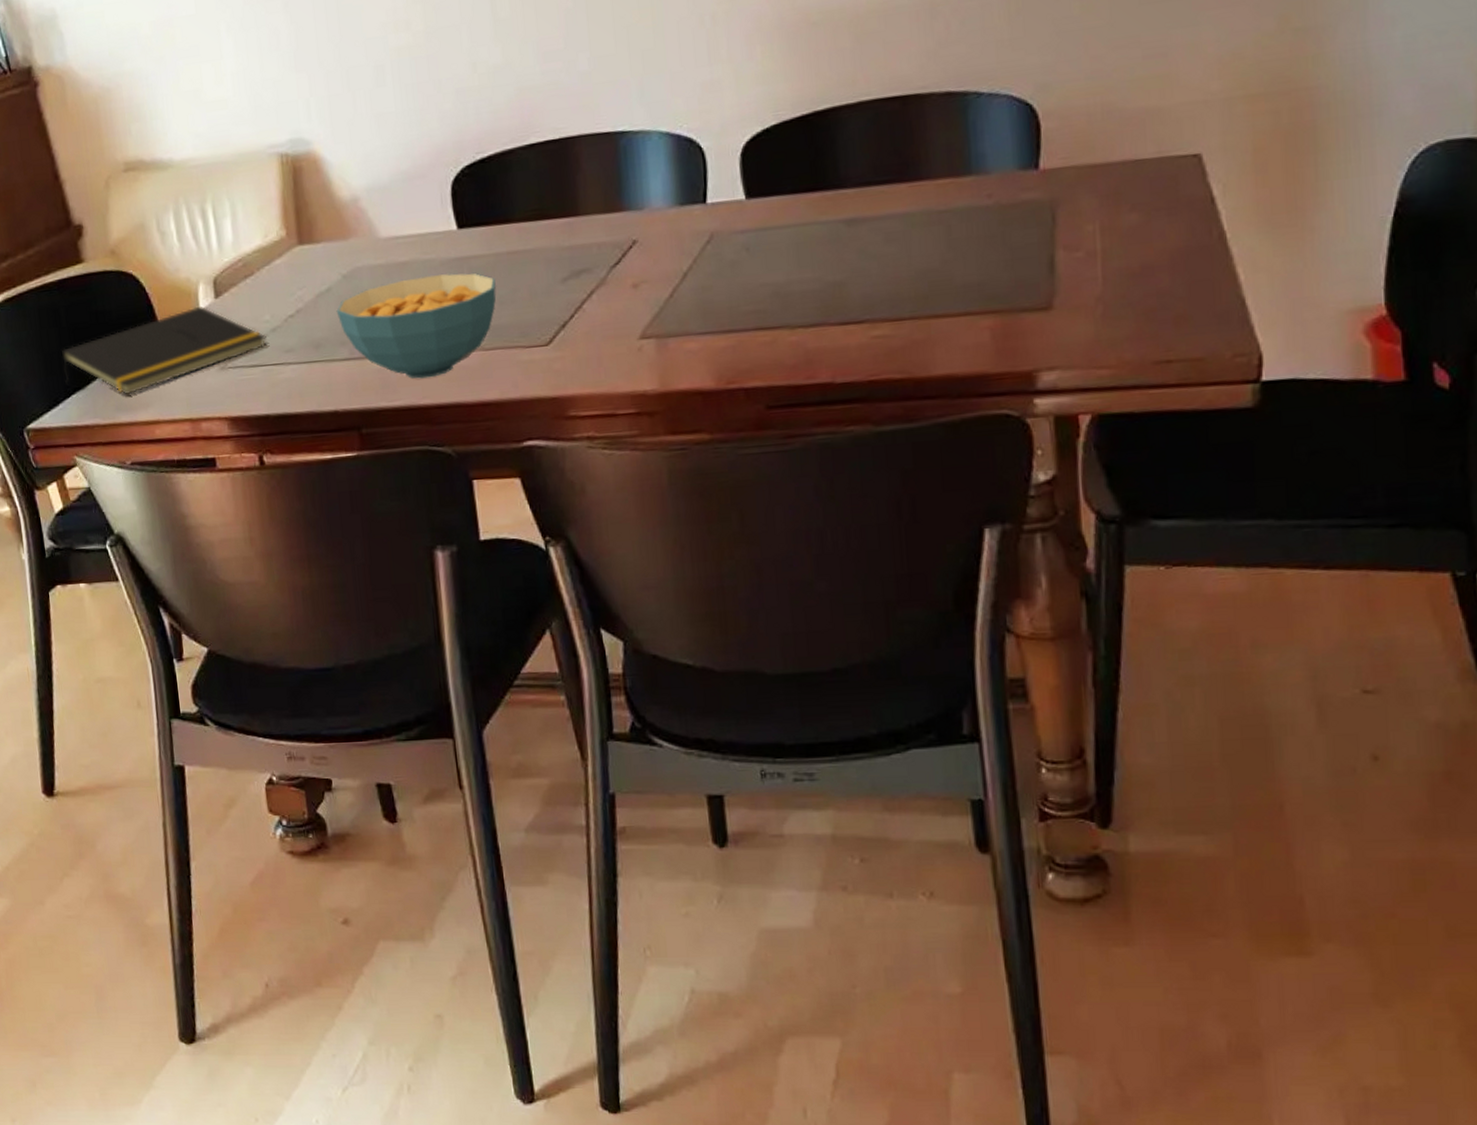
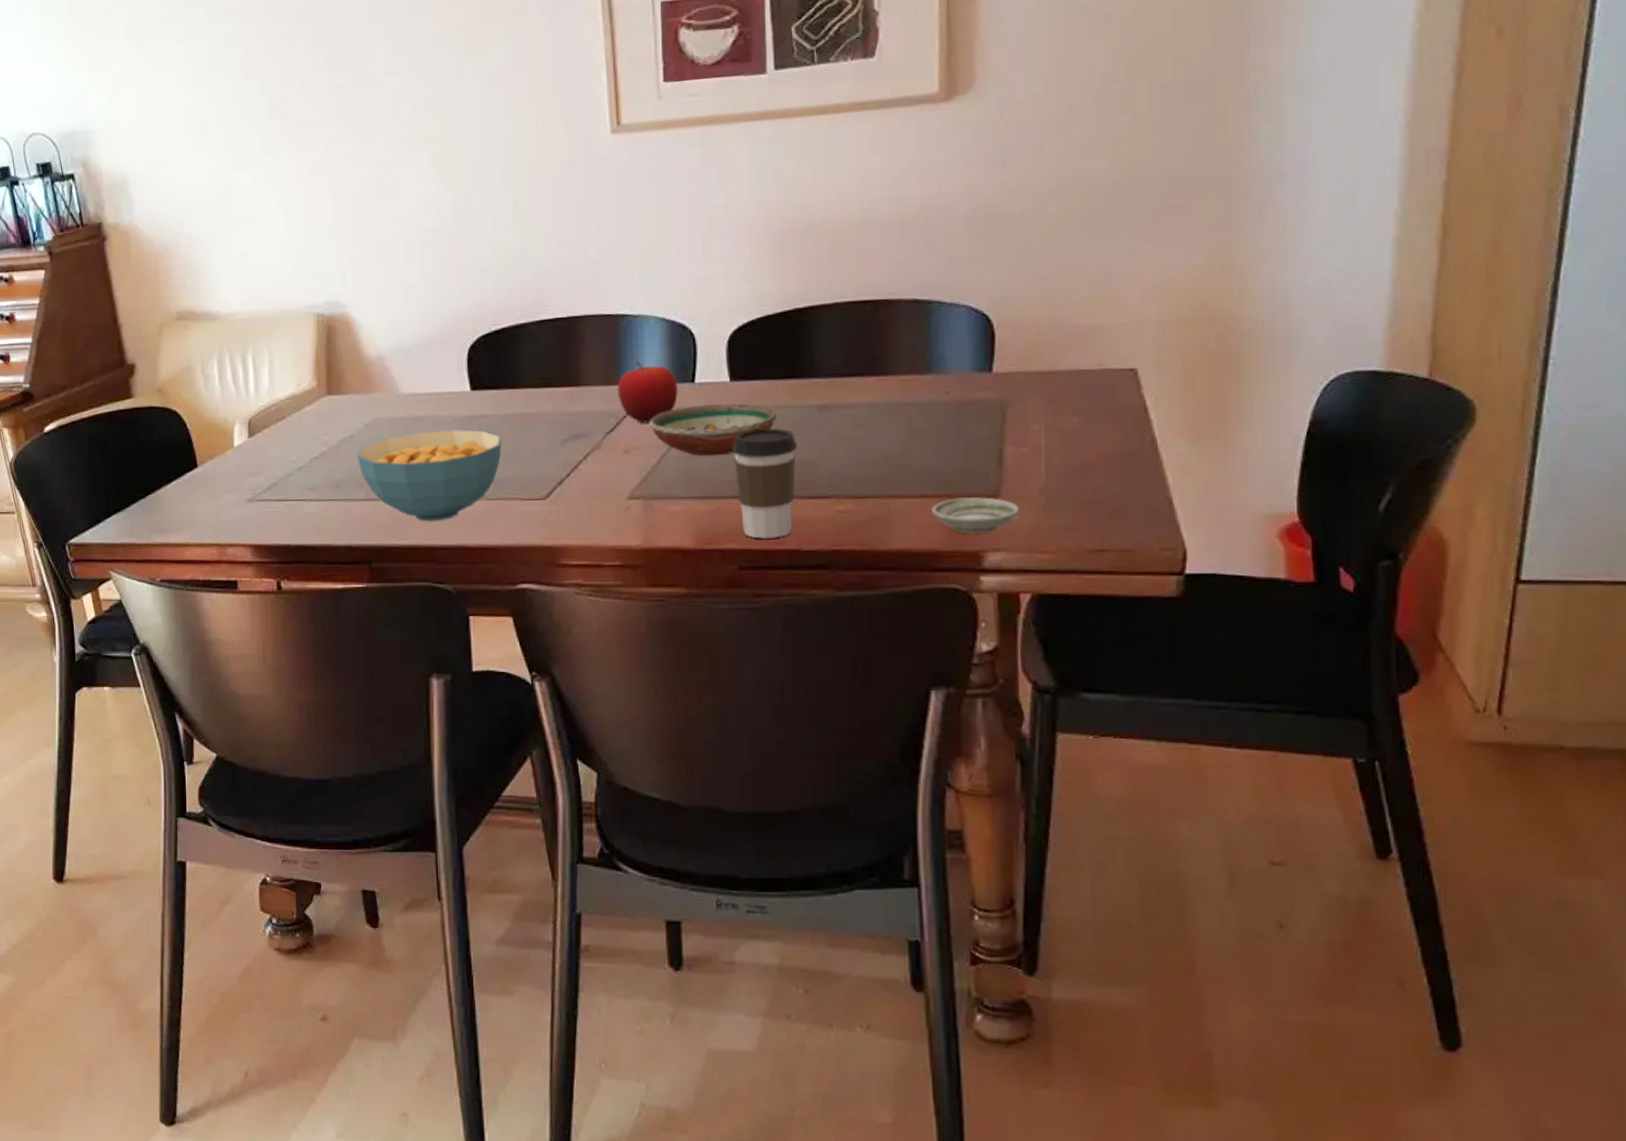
notepad: present [61,305,267,396] -> none [106,443,292,519]
fruit: none [620,183,689,253] -> present [617,361,678,424]
decorative bowl: none [658,223,800,286] -> present [649,403,777,457]
coffee cup: none [751,248,825,374] -> present [731,428,798,539]
saucer: none [977,310,1076,353] -> present [931,496,1020,535]

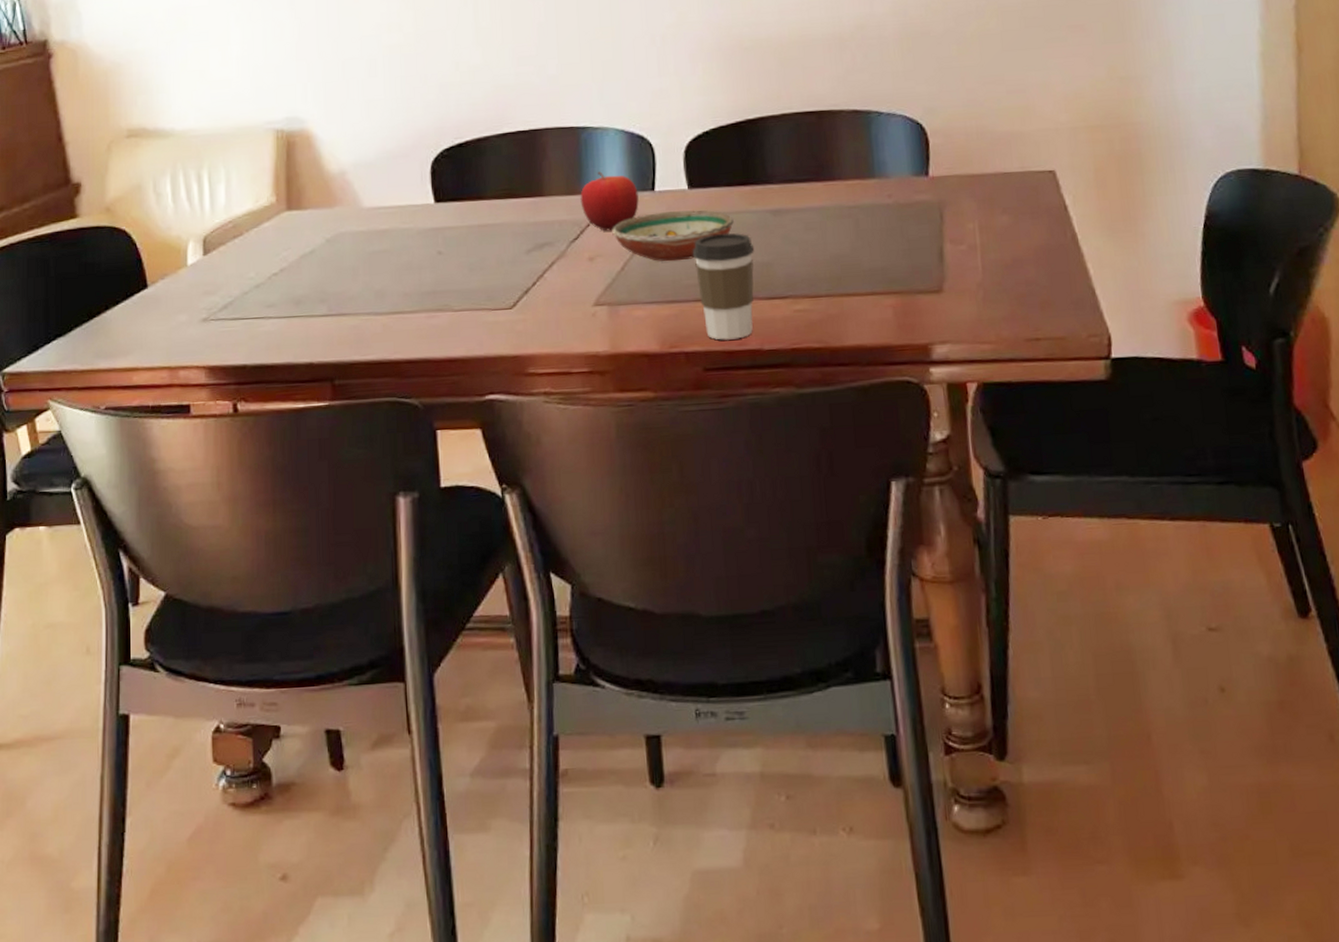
cereal bowl: present [357,429,502,522] -> none [318,242,467,336]
saucer: present [931,496,1020,535] -> none [882,292,962,329]

